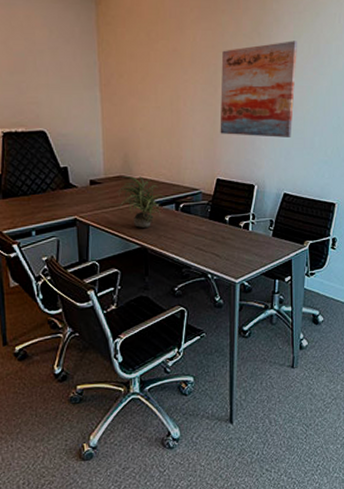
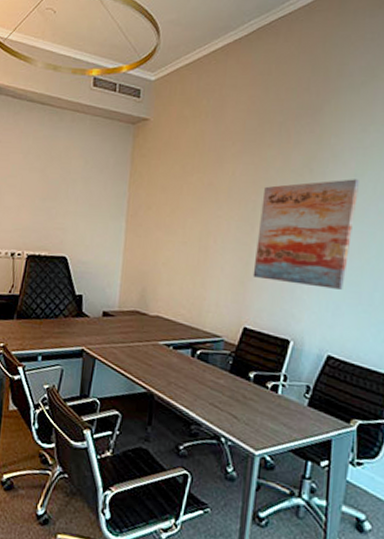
potted plant: present [117,176,165,228] -> none [129,312,181,371]

